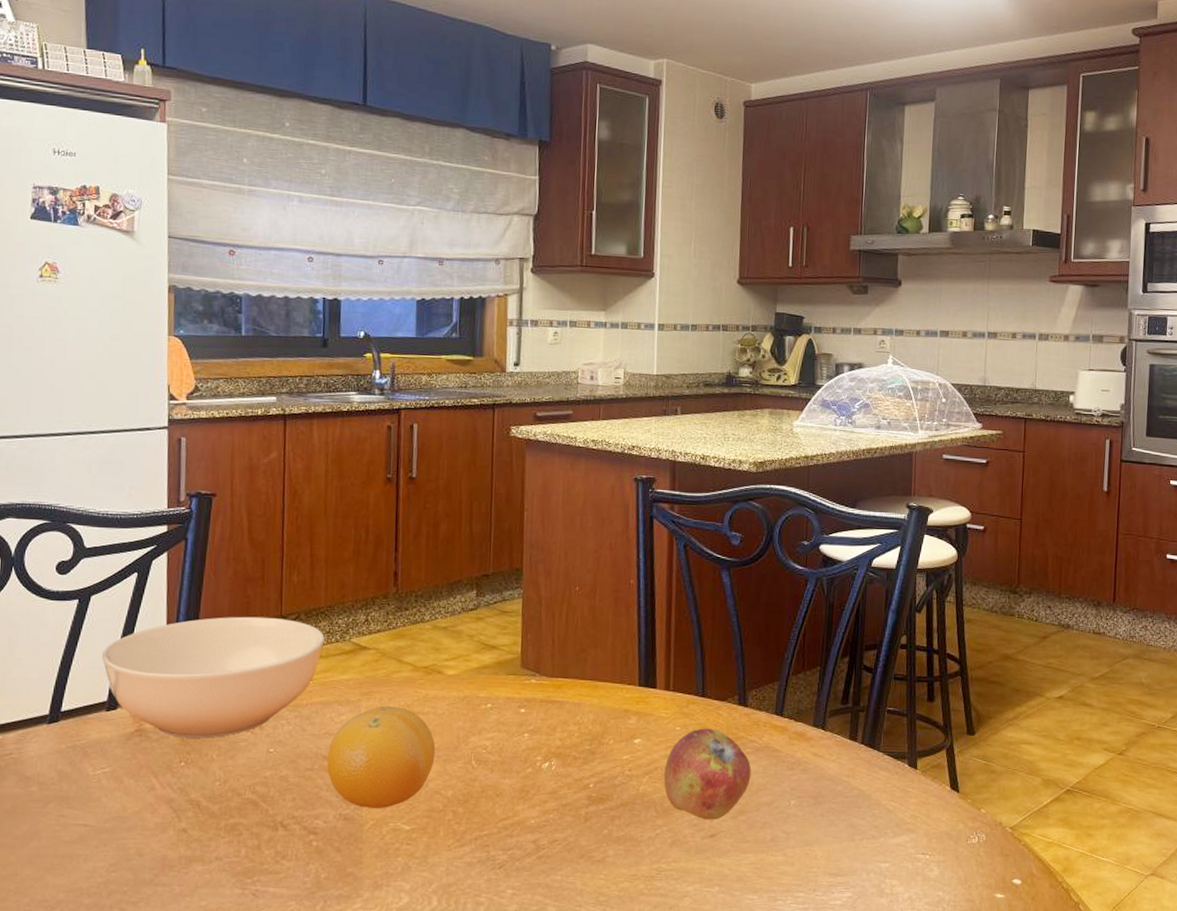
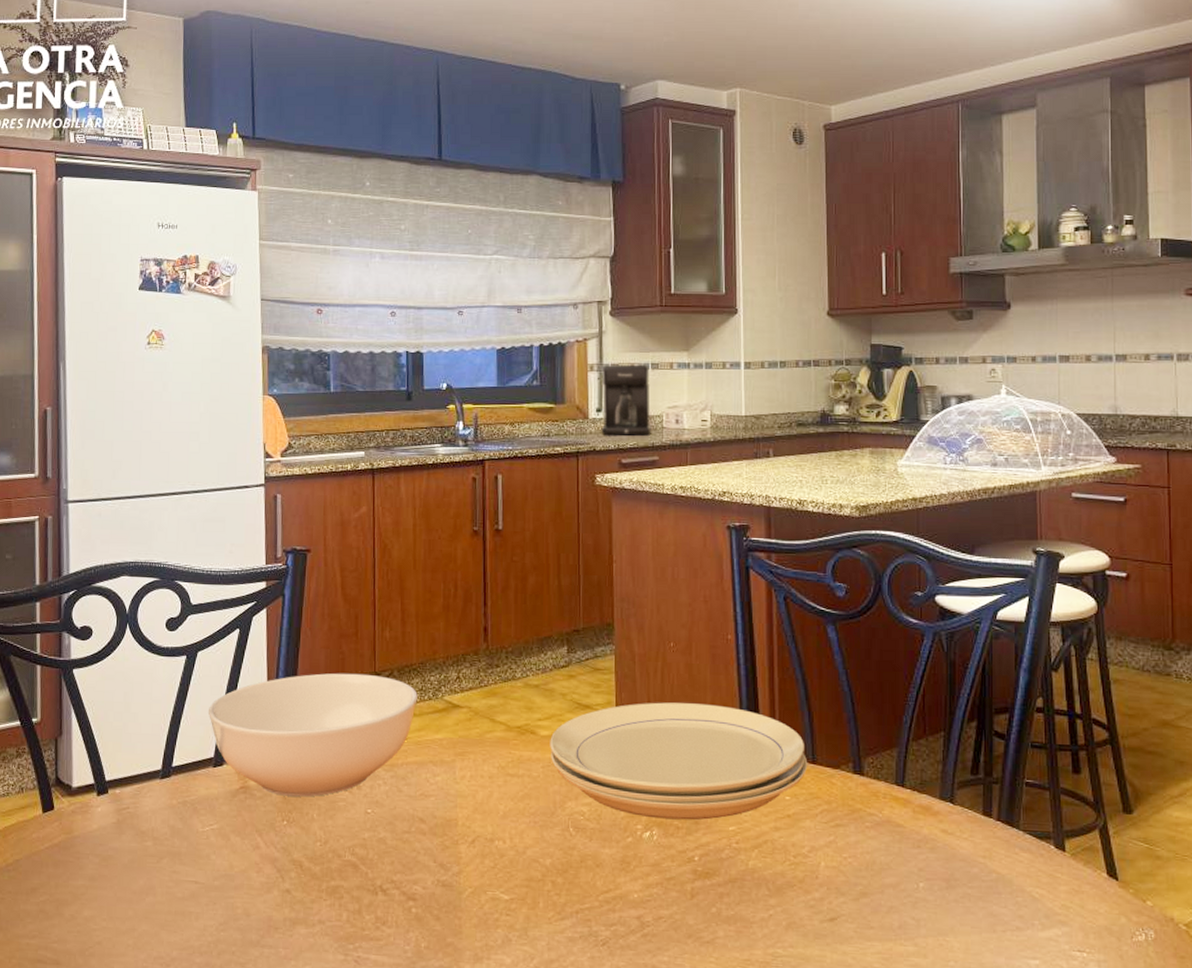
fruit: present [327,705,436,808] -> none [424,767,532,876]
plate: none [455,642,698,751] -> present [550,702,808,820]
coffee maker: none [518,320,568,390] -> present [601,364,651,436]
fruit: present [664,728,751,820] -> none [775,798,872,902]

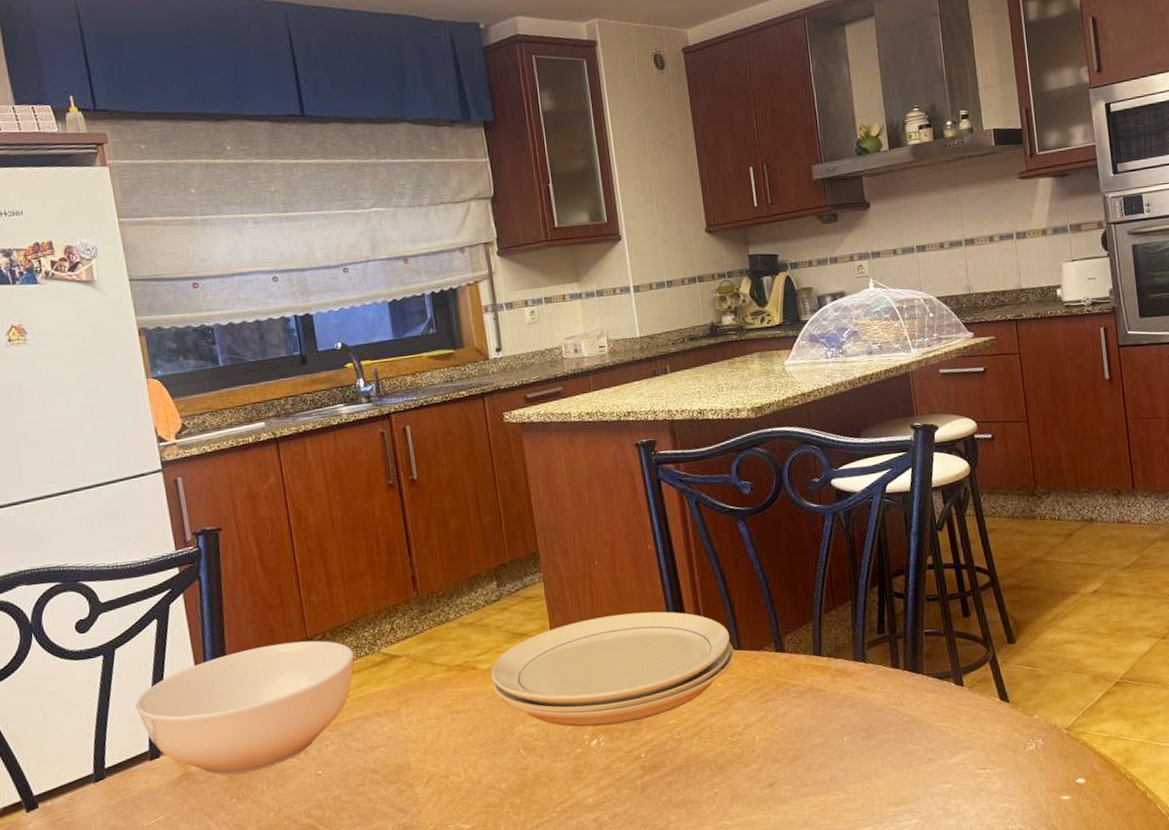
coffee maker: present [601,364,651,436] -> none [496,299,552,373]

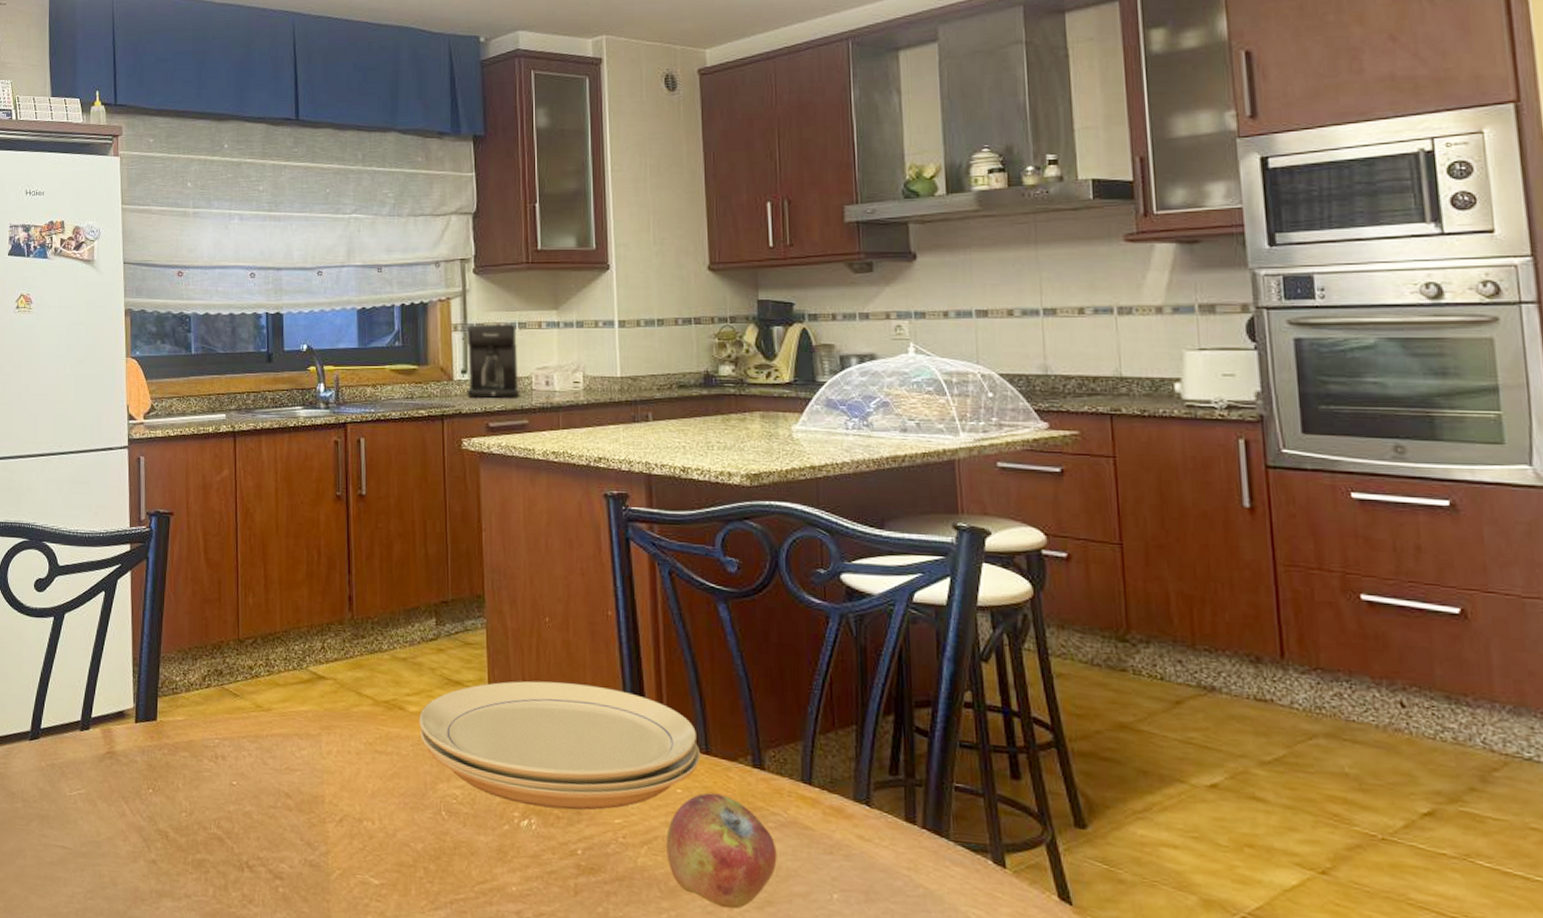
bowl: present [135,640,354,775] -> none [74,639,282,766]
coffee maker: none [496,299,552,373] -> present [466,324,520,398]
fruit: none [712,679,800,771] -> present [666,793,777,909]

